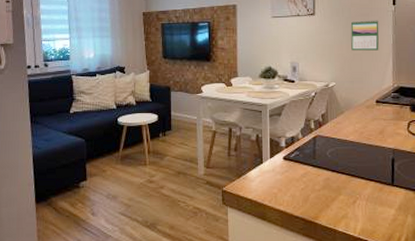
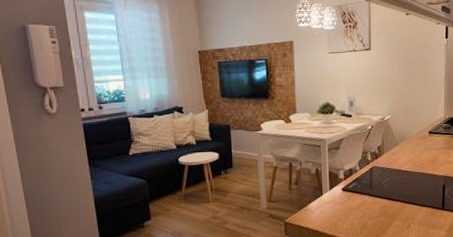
calendar: present [350,20,379,51] -> none [405,53,432,85]

